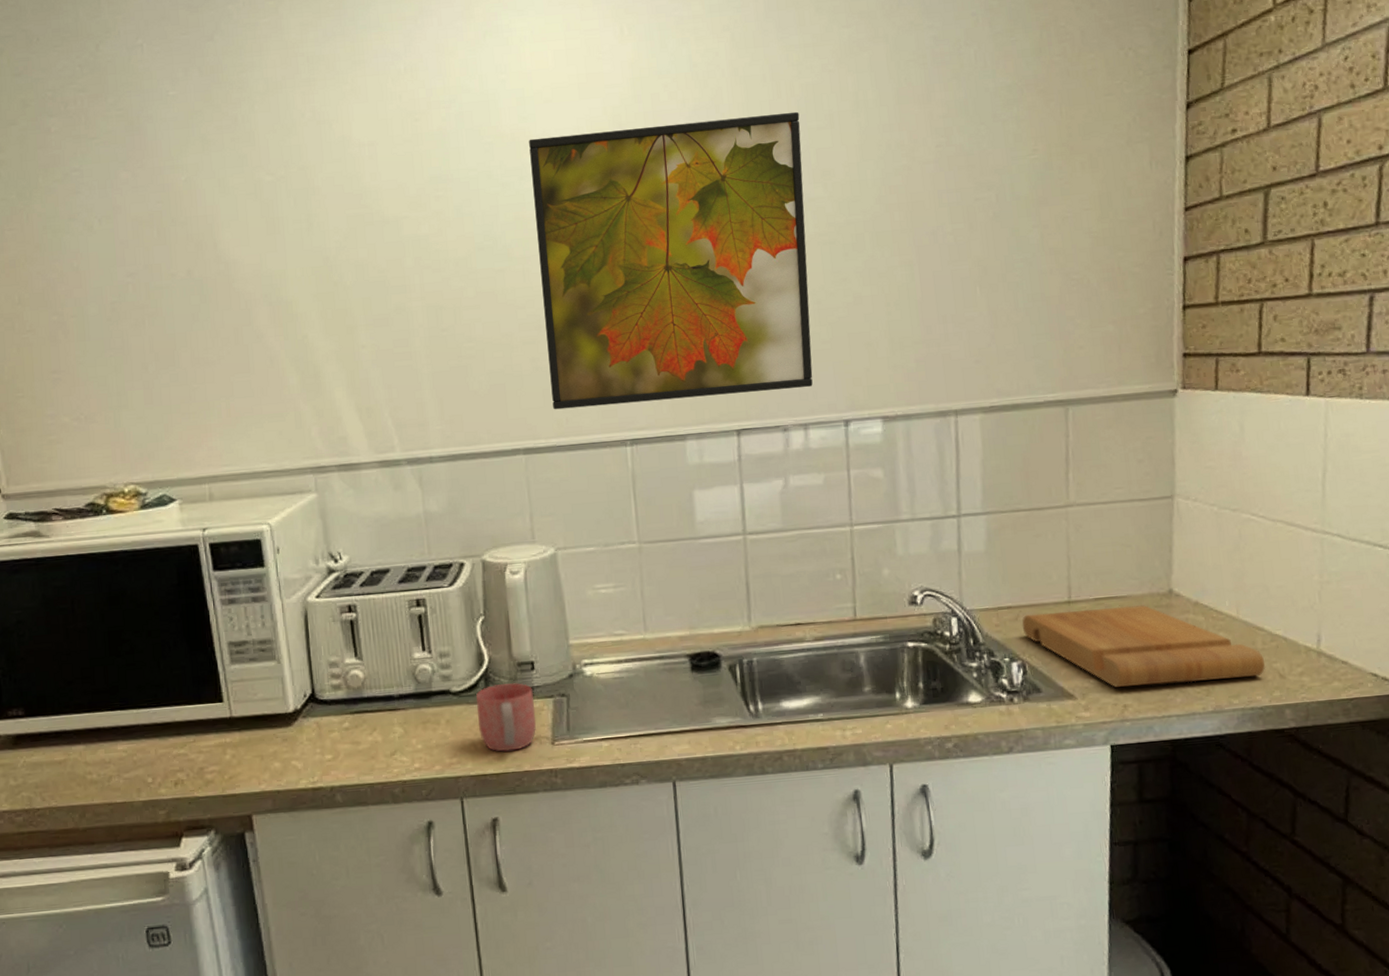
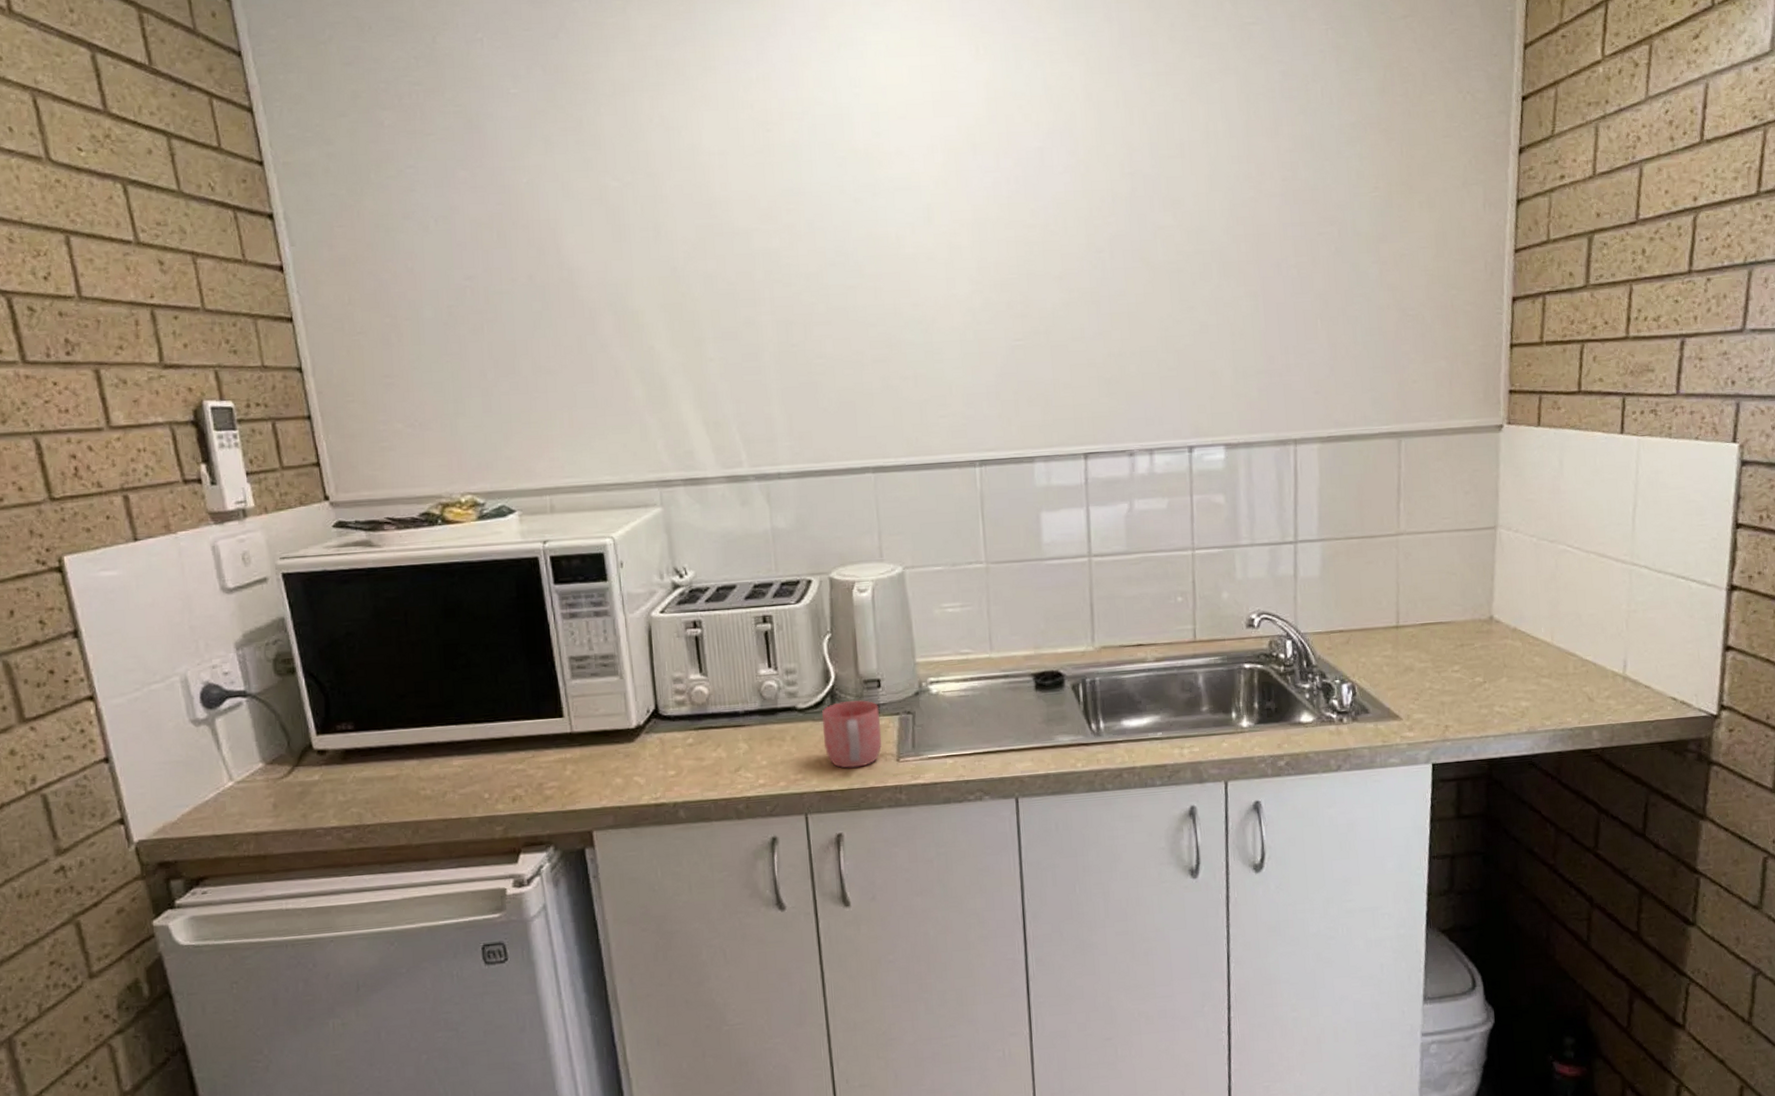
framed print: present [529,111,813,410] -> none [882,139,1159,429]
cutting board: present [1022,605,1266,687] -> none [1352,631,1576,709]

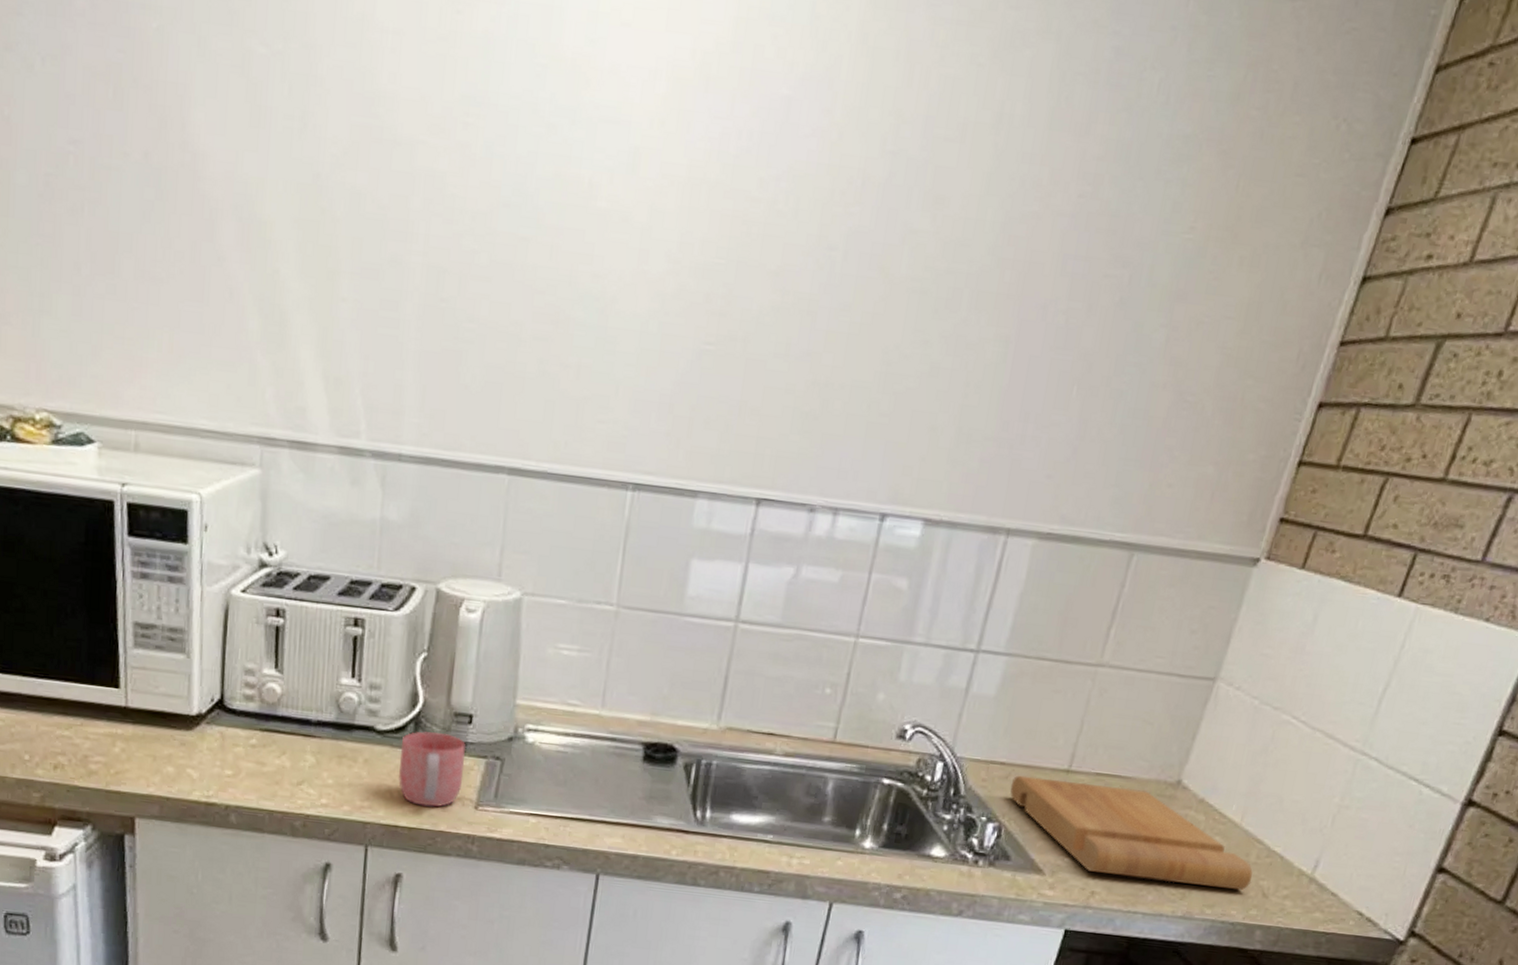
cutting board: none [1352,631,1576,709] -> present [1010,775,1253,891]

